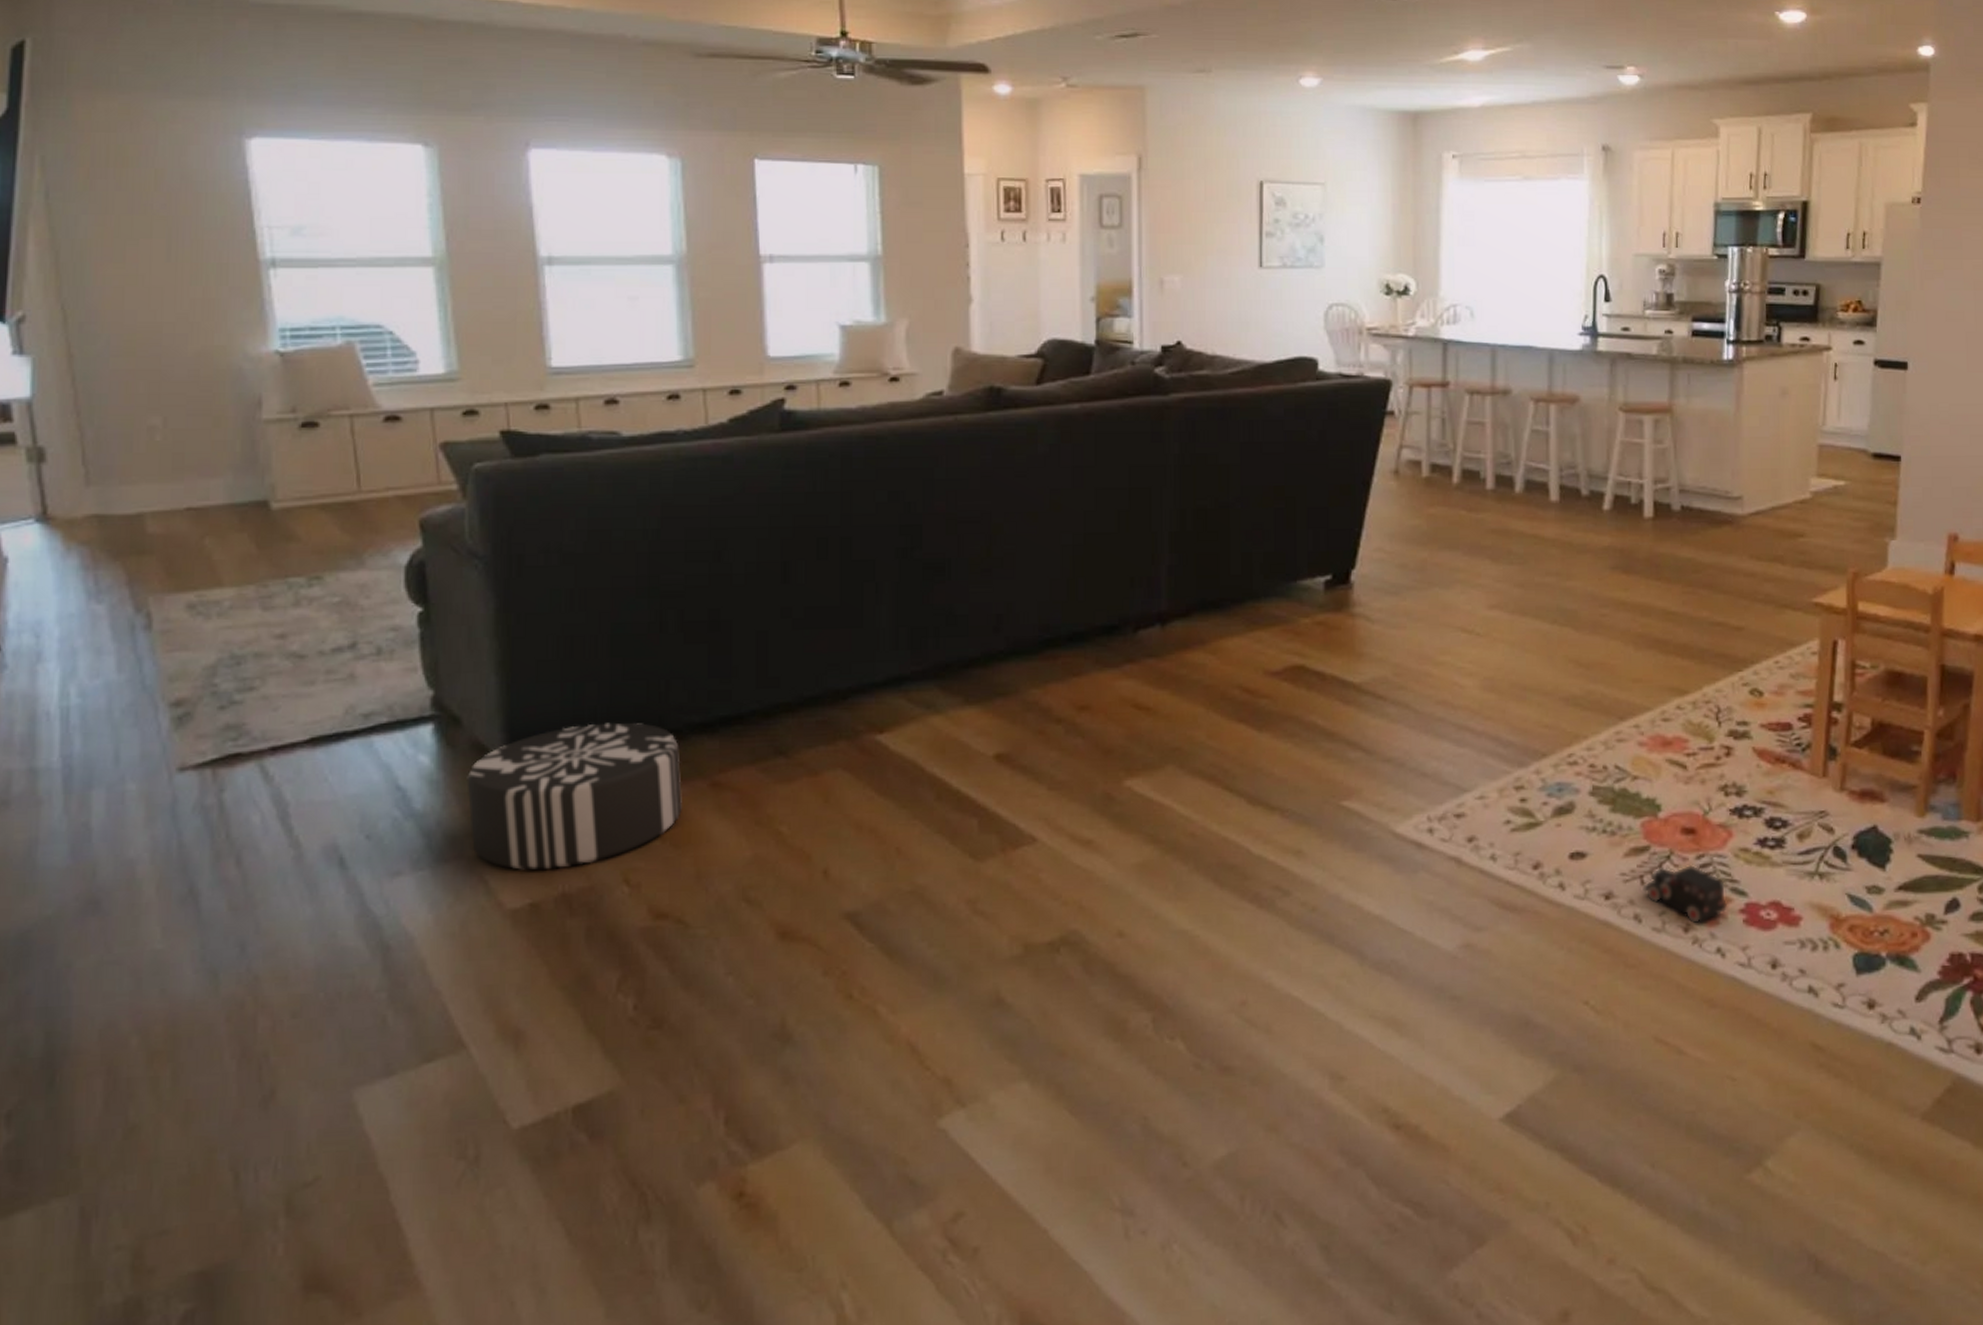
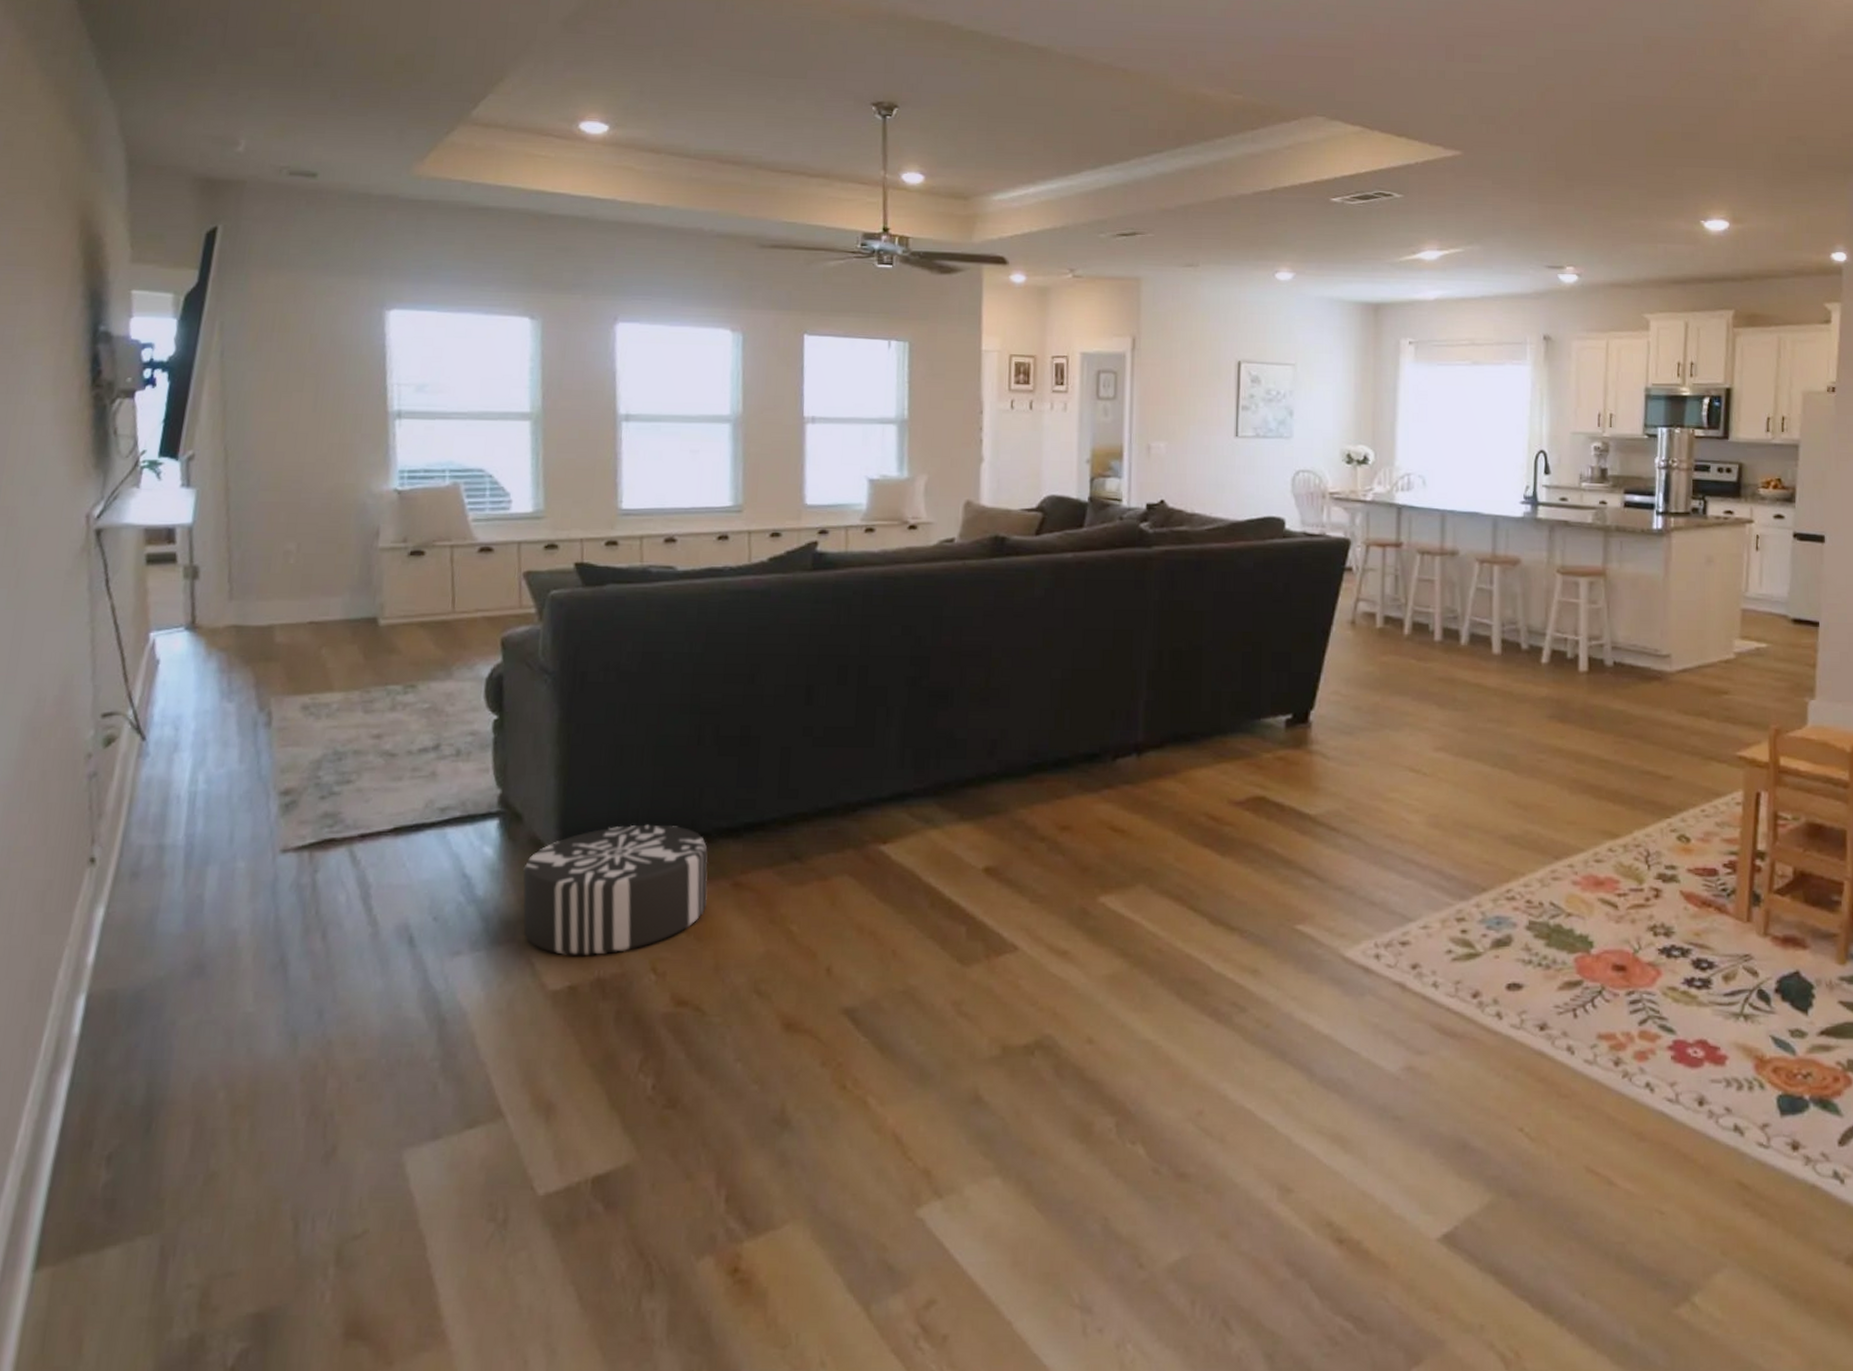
toy car: present [1642,864,1727,923] -> none [1575,1000,1656,1057]

